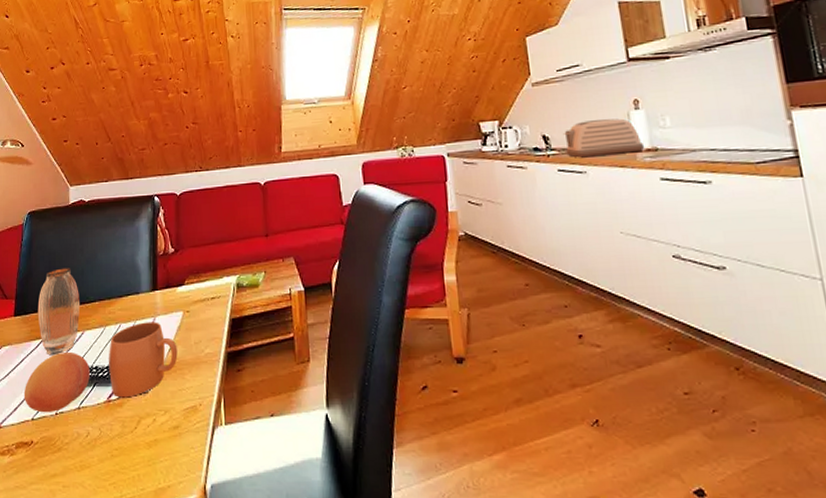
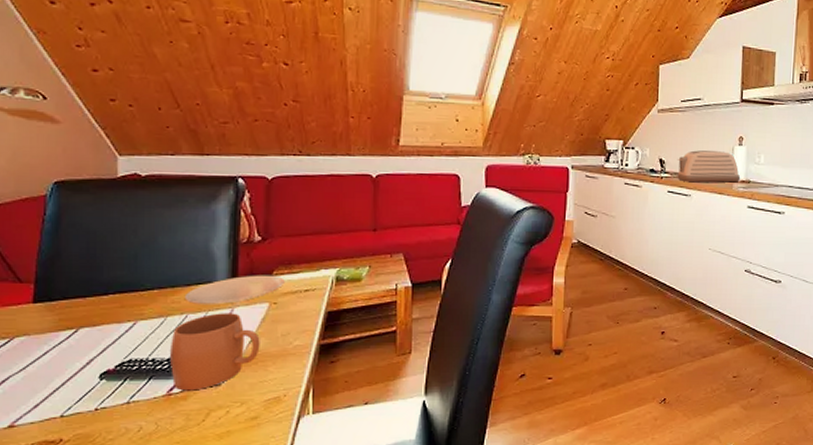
fruit: present [24,351,90,413] -> none [48,343,144,409]
vase: present [37,268,81,356] -> none [69,250,132,348]
plate: none [118,284,195,315] -> present [184,275,285,305]

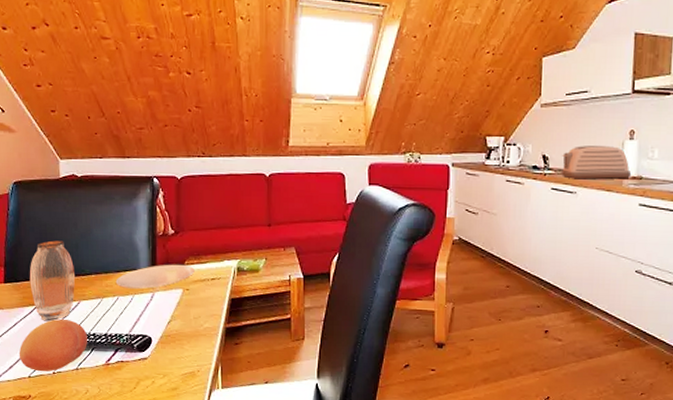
fruit: none [48,343,144,409] -> present [18,318,88,372]
vase: none [69,250,132,348] -> present [29,240,76,321]
mug: present [169,313,260,391] -> none [106,296,177,362]

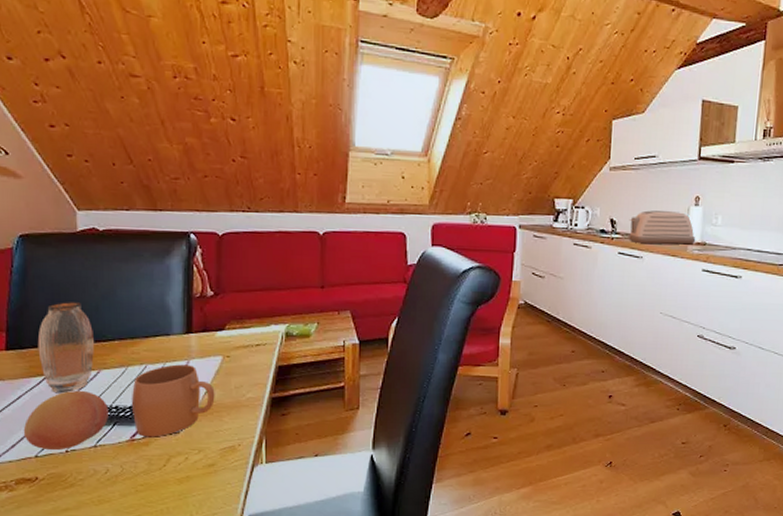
mug: none [106,296,177,362] -> present [131,364,215,437]
plate: present [115,264,195,290] -> none [143,328,237,357]

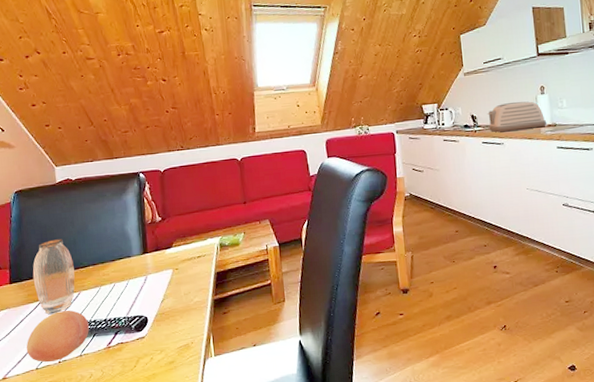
mug: present [131,364,215,437] -> none [105,279,170,344]

